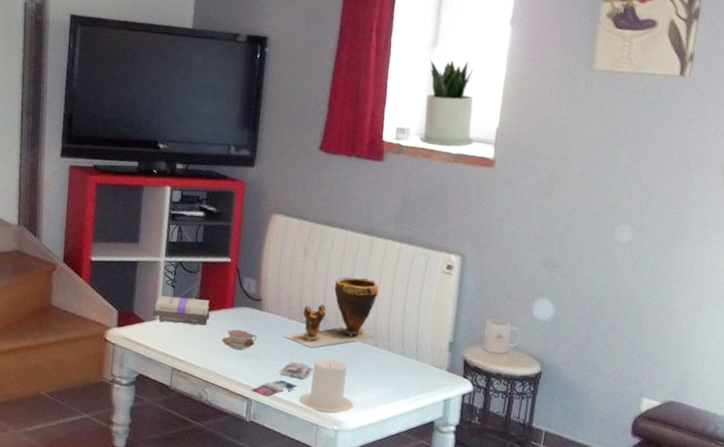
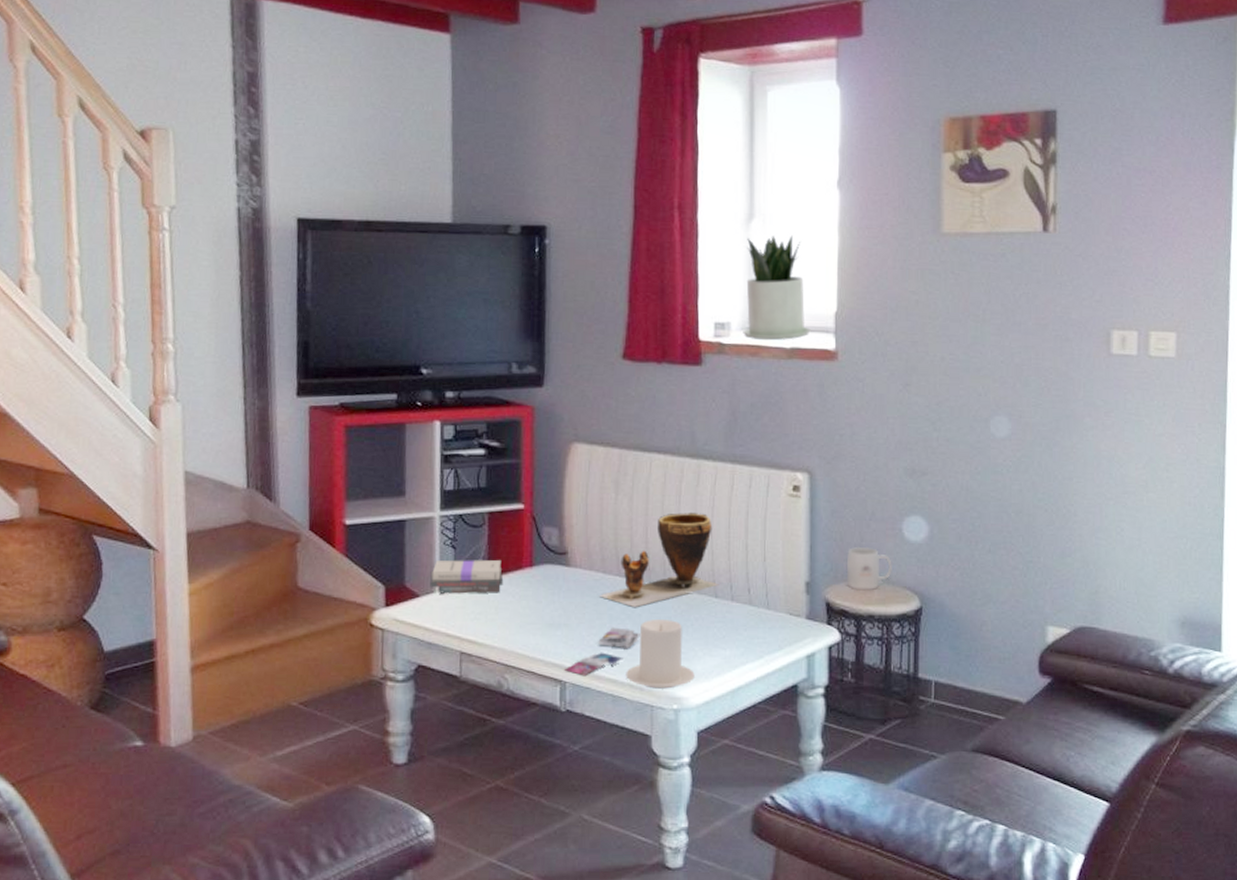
teacup: present [221,329,257,350] -> none [520,594,566,619]

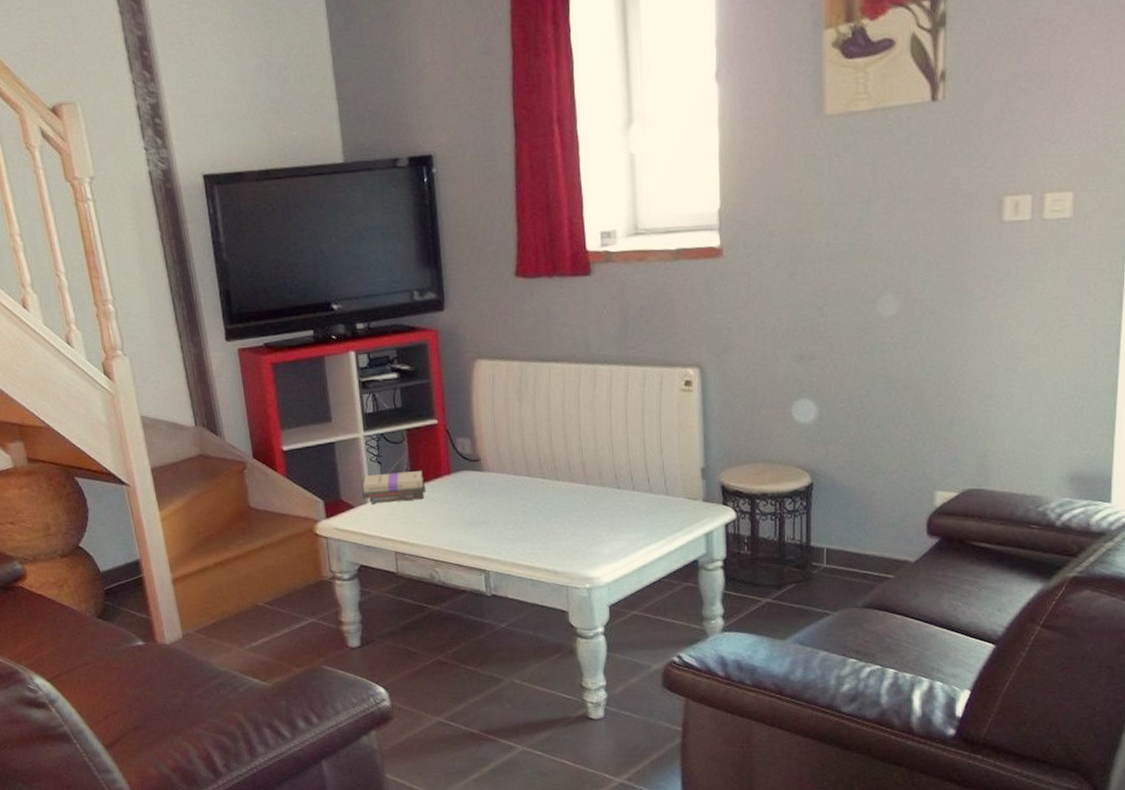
magazine: present [565,627,640,677] -> none [487,521,552,565]
clay pot: present [599,512,719,607] -> none [512,413,621,503]
candle: present [626,618,695,689] -> none [541,511,603,572]
planter: present [743,235,811,341] -> none [627,136,695,245]
mug: present [846,546,894,591] -> none [739,431,784,472]

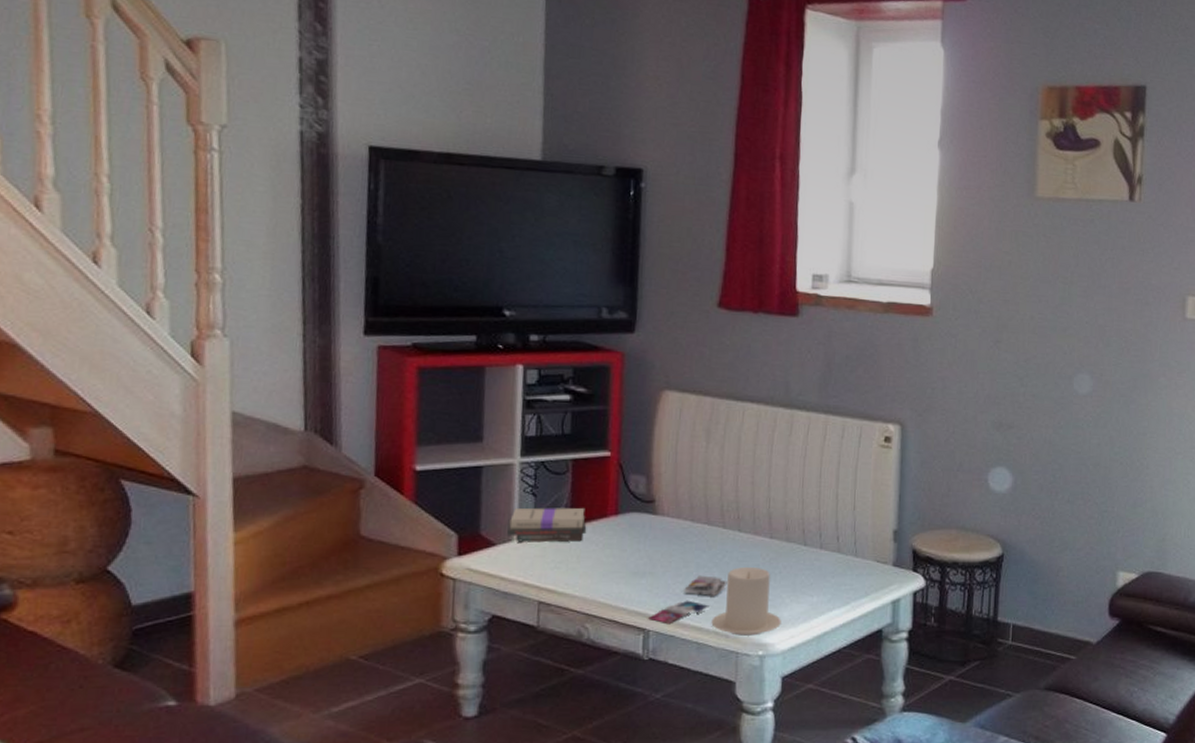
magazine: none [487,521,552,565] -> present [648,575,728,625]
candle: none [541,511,603,572] -> present [711,566,781,636]

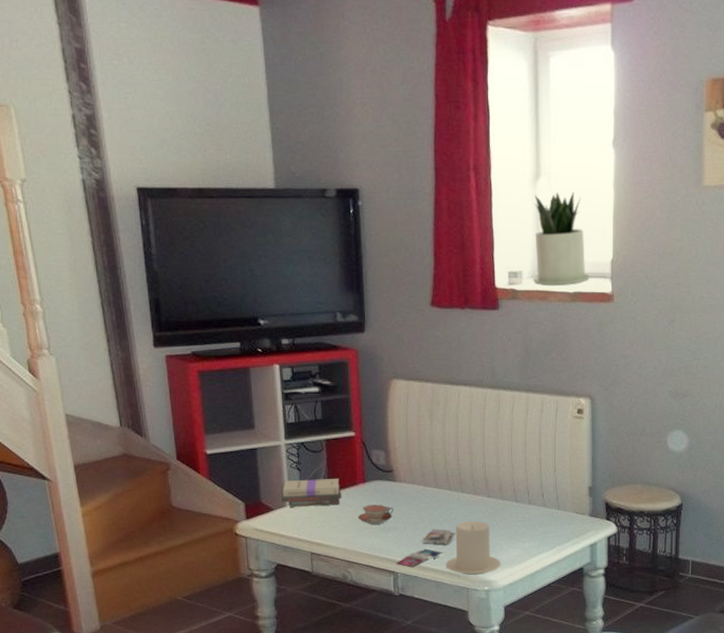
teacup: none [604,542,652,568] -> present [357,504,394,524]
planter: none [840,191,907,295] -> present [533,192,591,287]

